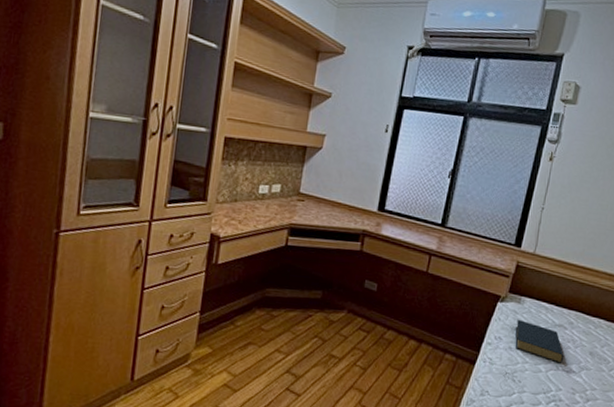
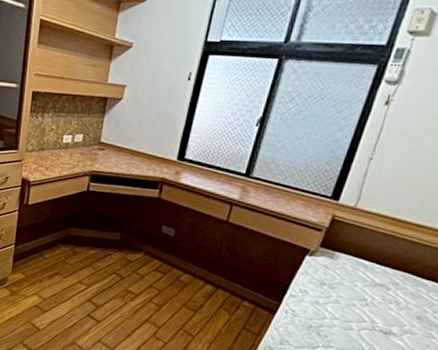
hardback book: present [515,319,564,363] -> none [323,274,384,324]

